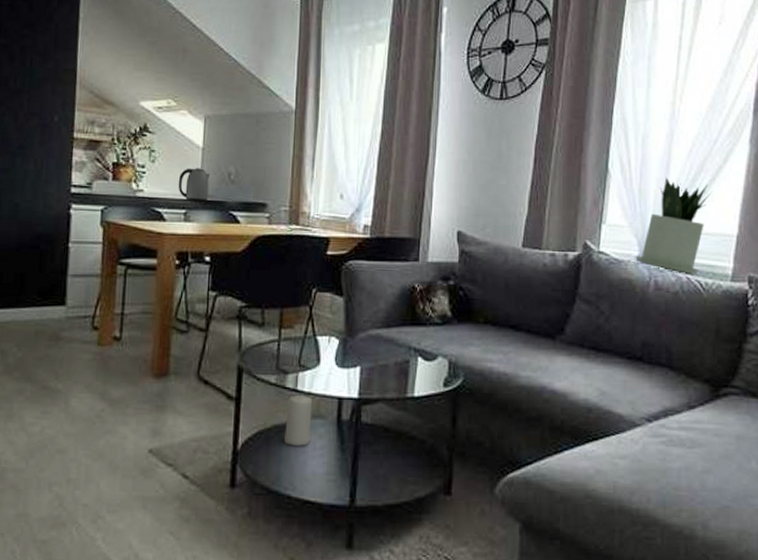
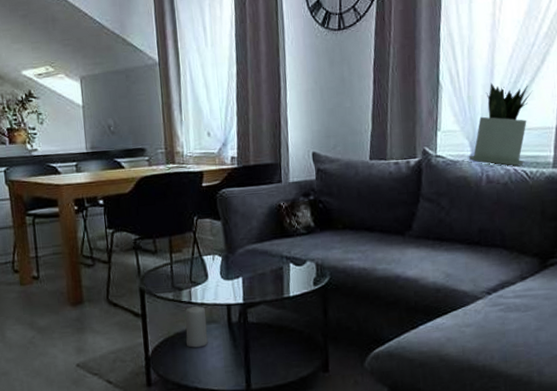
kettle: present [178,168,210,203] -> none [66,124,94,155]

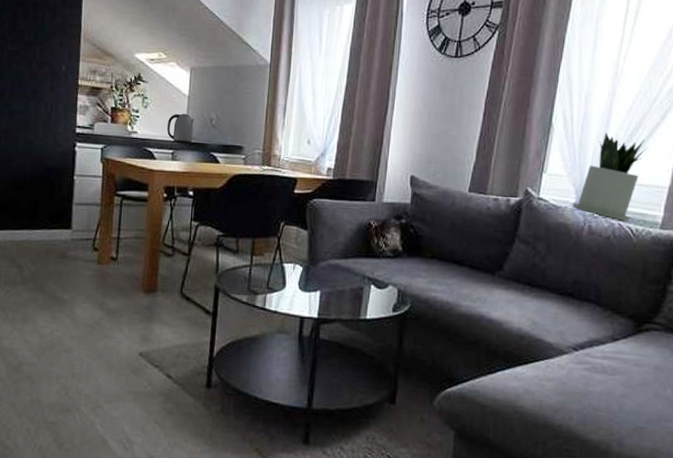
kettle: none [66,124,94,155] -> present [166,113,194,145]
candle: present [185,305,208,348] -> none [253,313,278,356]

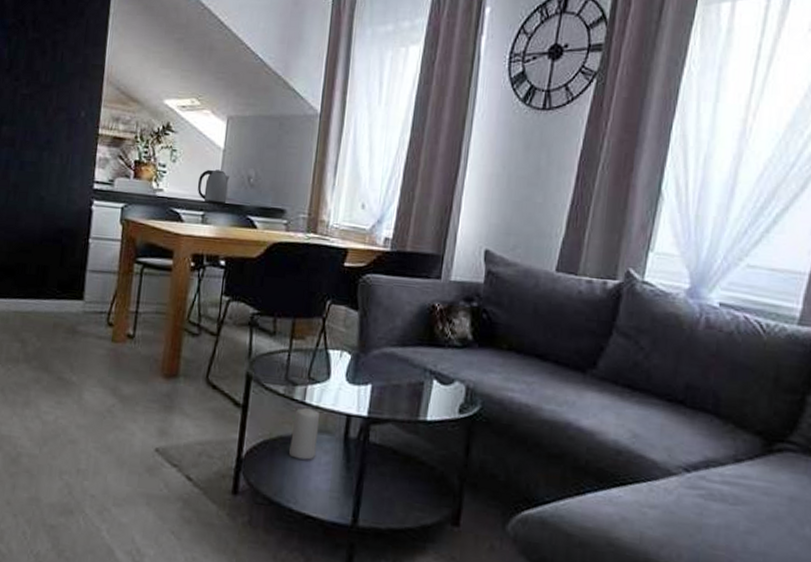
candle: none [253,313,278,356] -> present [289,408,320,460]
planter: present [572,132,649,221] -> none [685,203,785,314]

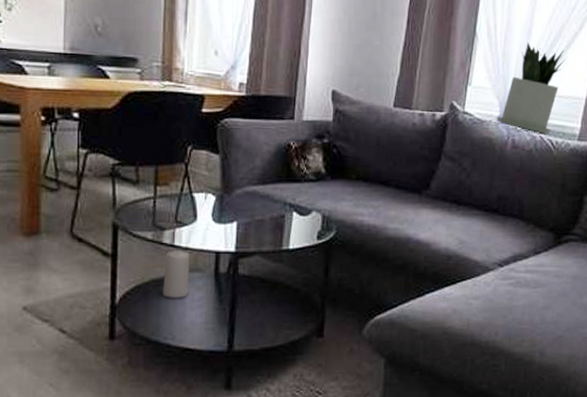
kettle: present [197,169,229,206] -> none [39,18,74,56]
planter: none [685,203,785,314] -> present [496,42,568,134]

